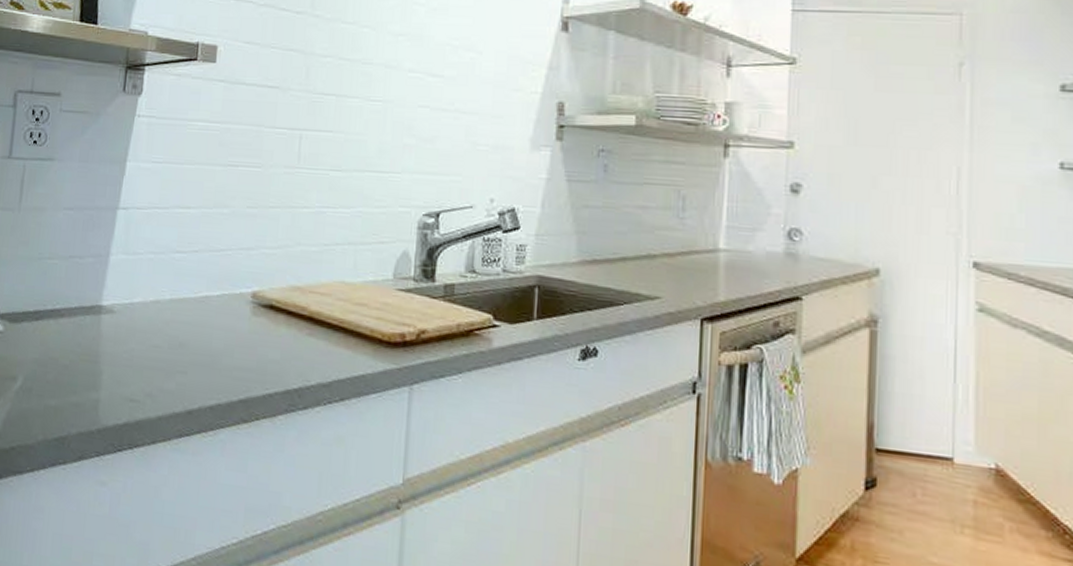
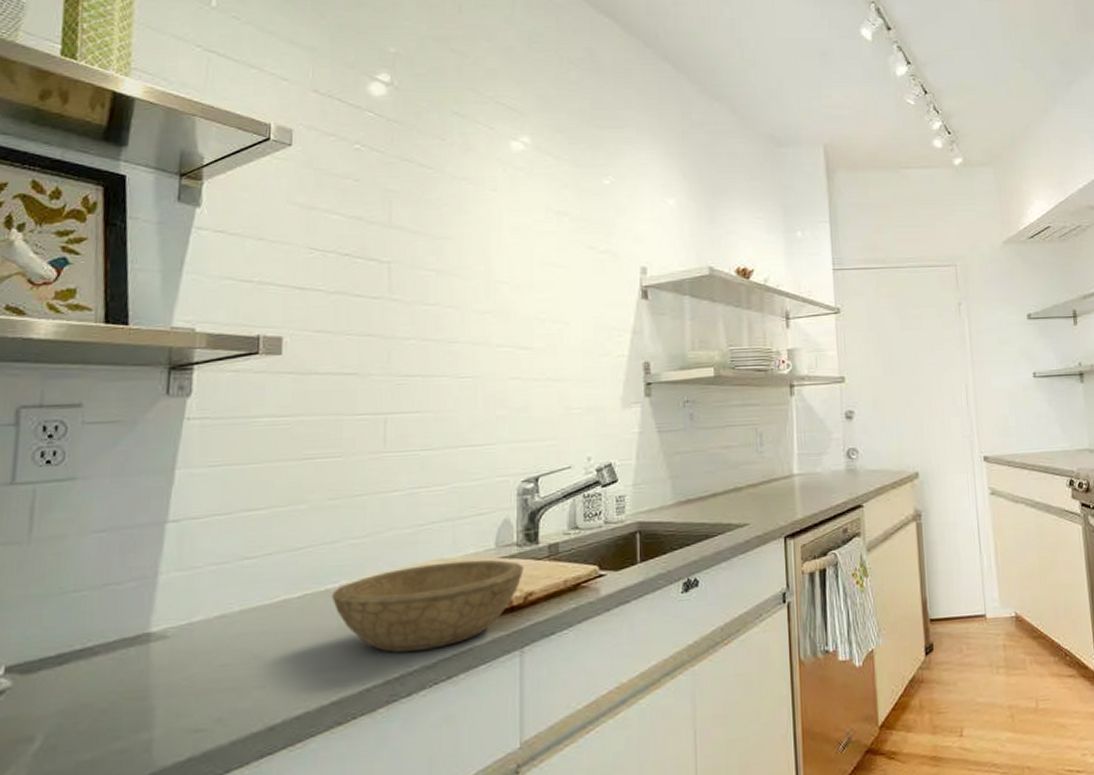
bowl: none [244,284,419,369] -> present [331,559,524,653]

